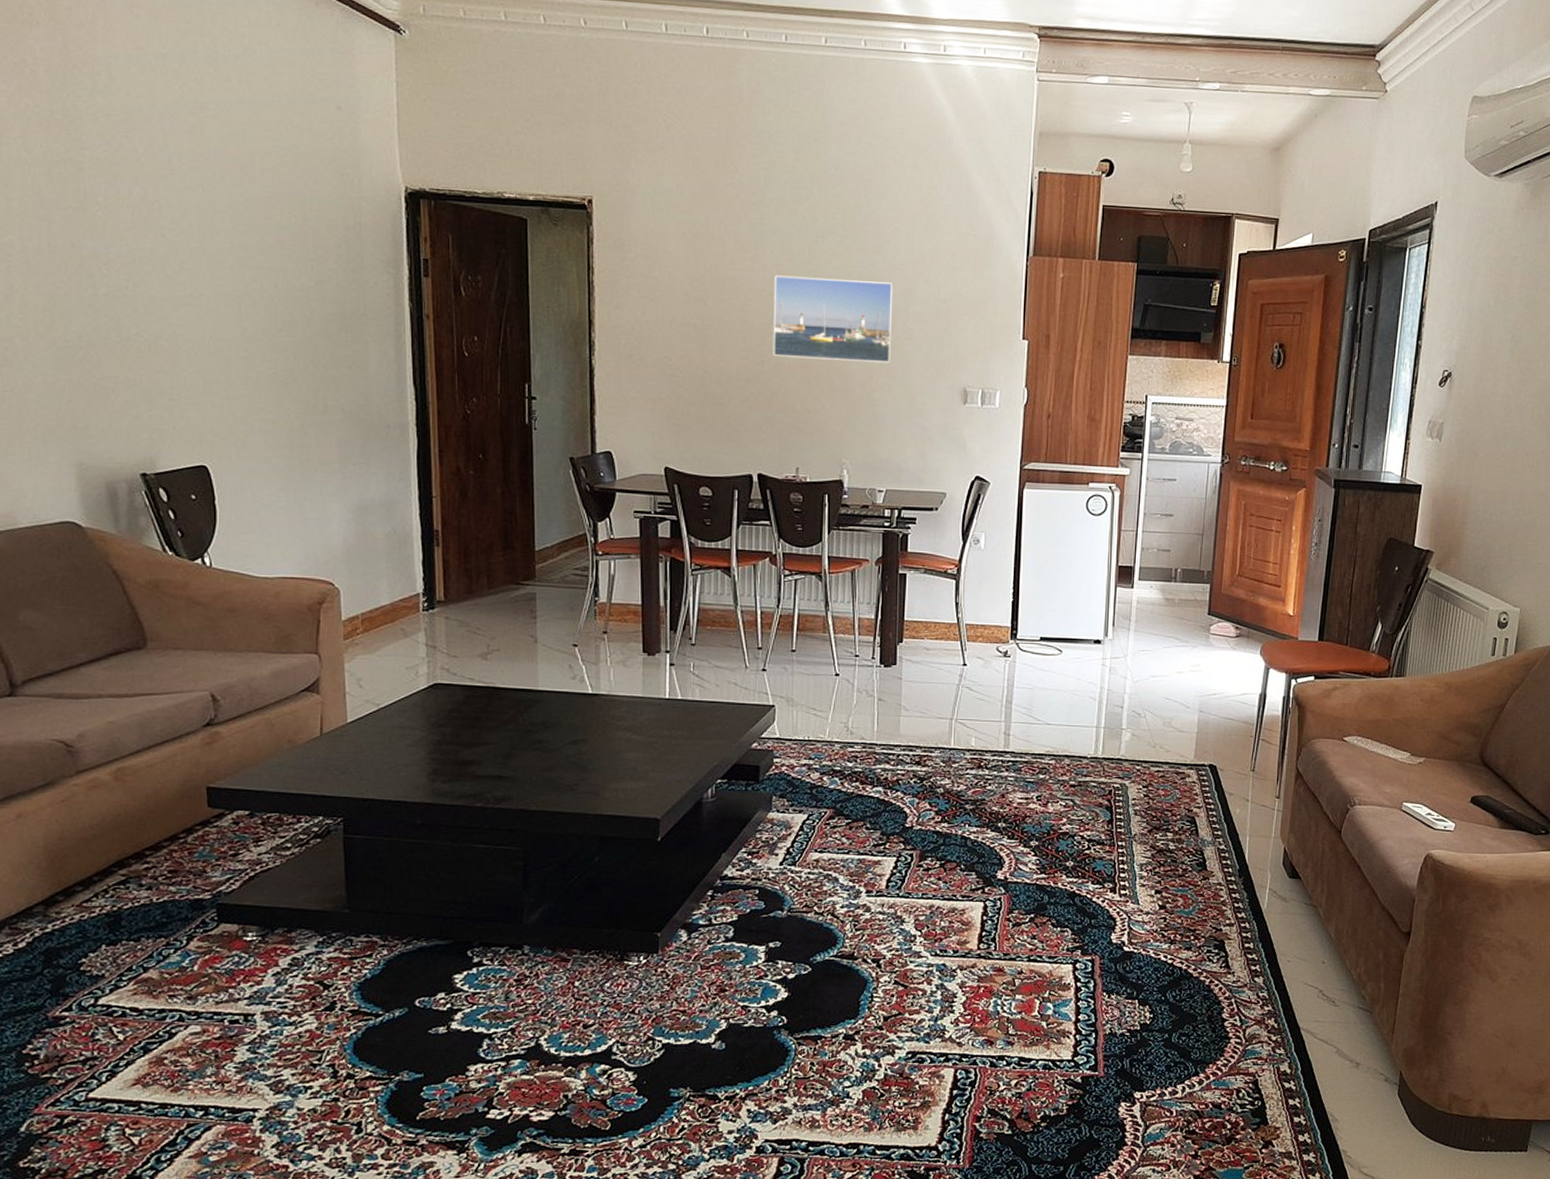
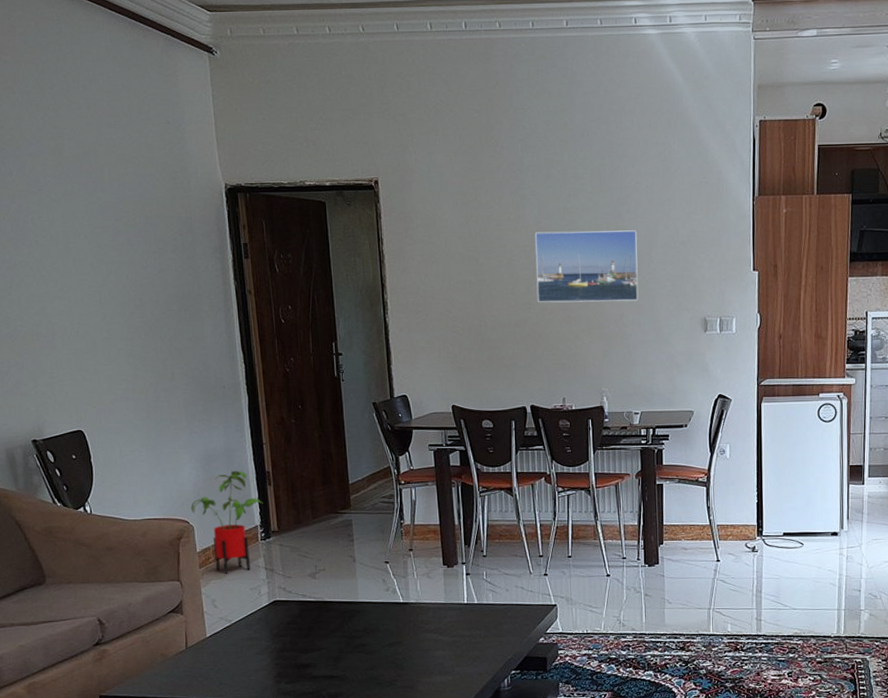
house plant: none [337,527,428,648] -> present [190,471,263,574]

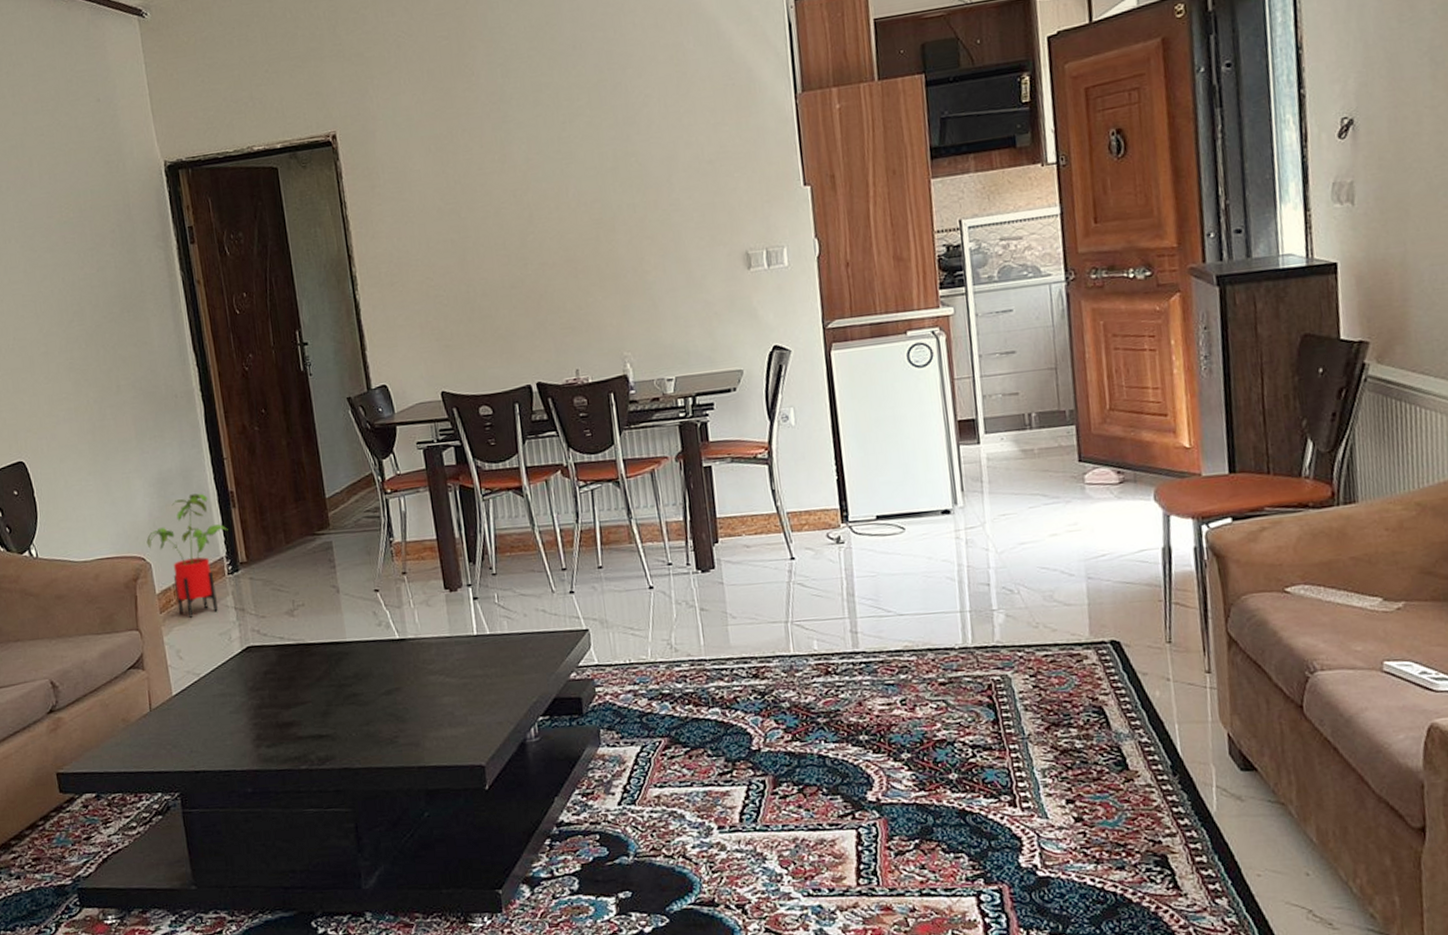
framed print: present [534,230,639,303] -> none [525,154,661,256]

